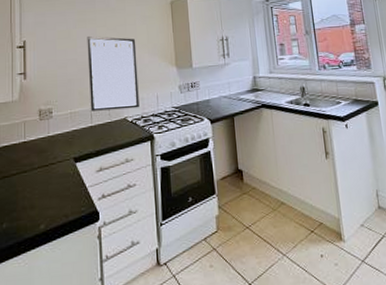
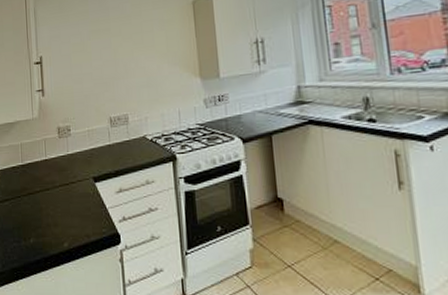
writing board: present [87,36,139,112] -> none [102,47,160,129]

